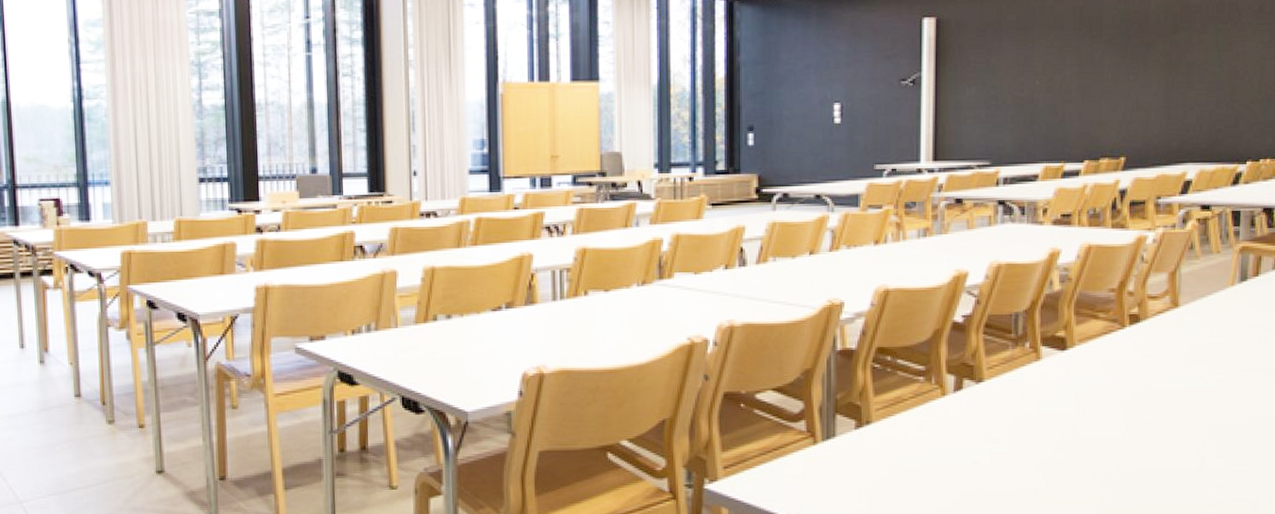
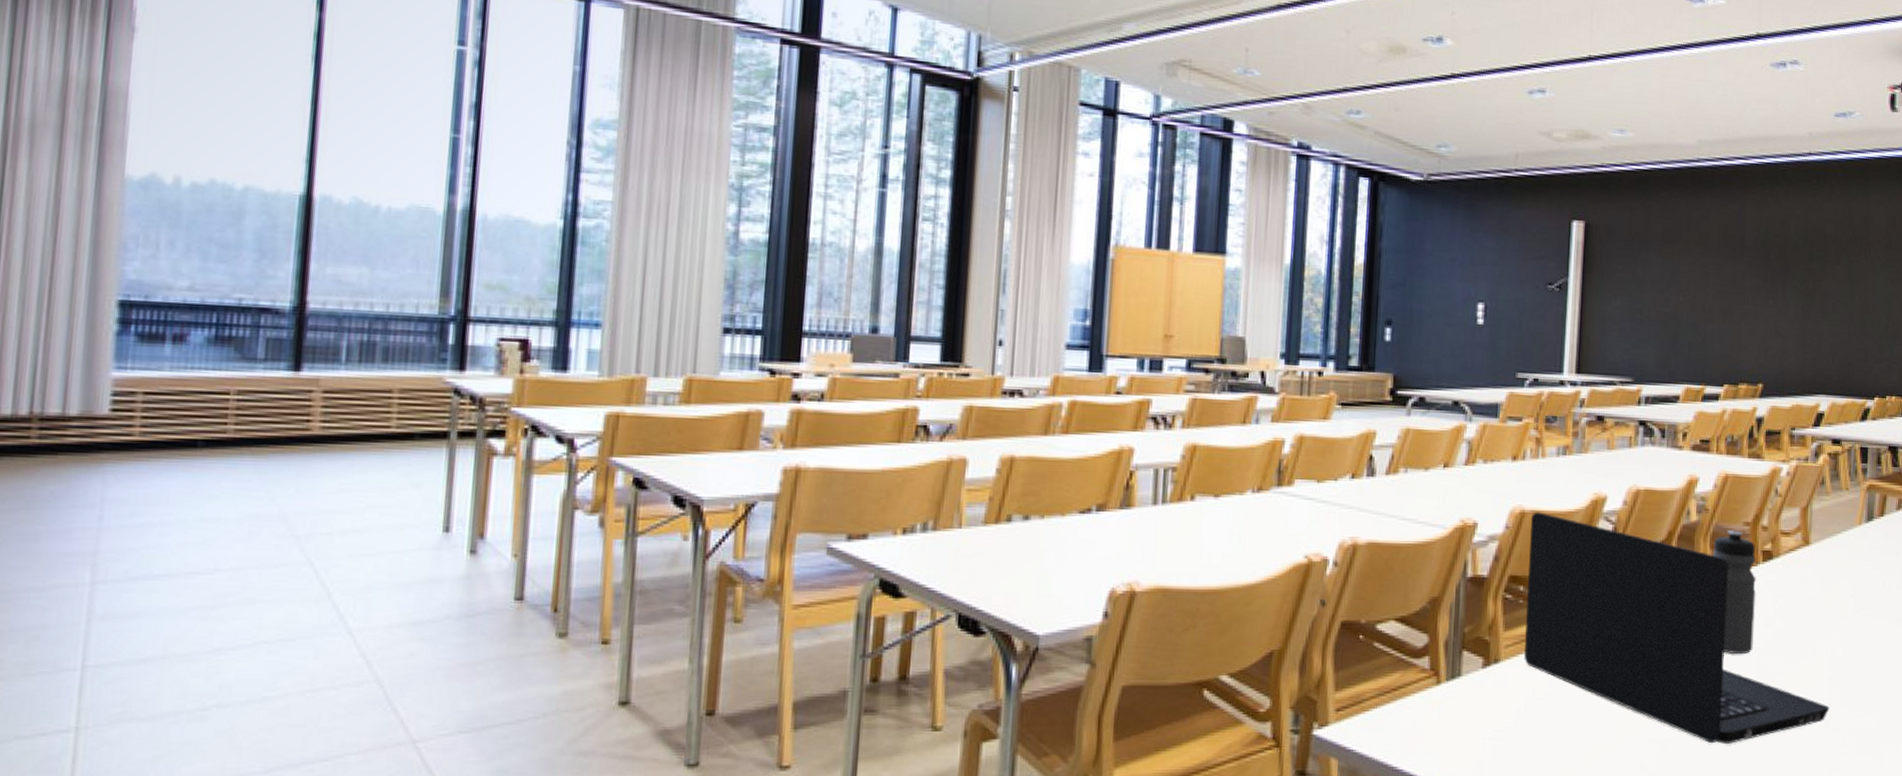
laptop: none [894,289,1203,492] -> present [1524,512,1830,744]
water bottle: none [1077,297,1124,411] -> present [1713,530,1756,655]

